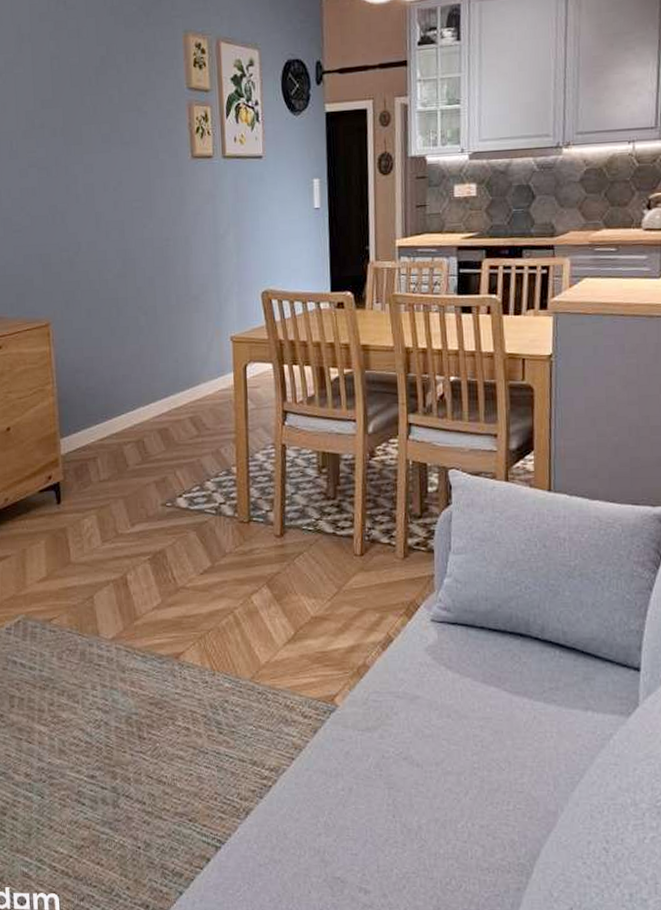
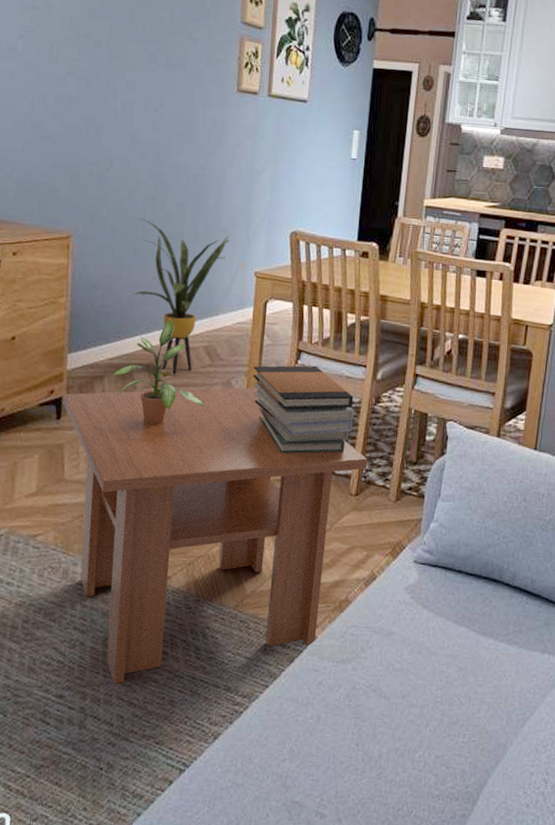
coffee table: none [60,453,370,762] -> present [62,386,368,684]
potted plant: none [104,394,197,501] -> present [112,319,205,425]
house plant: none [112,298,202,449] -> present [133,219,230,375]
book stack: none [241,425,349,519] -> present [253,365,354,454]

